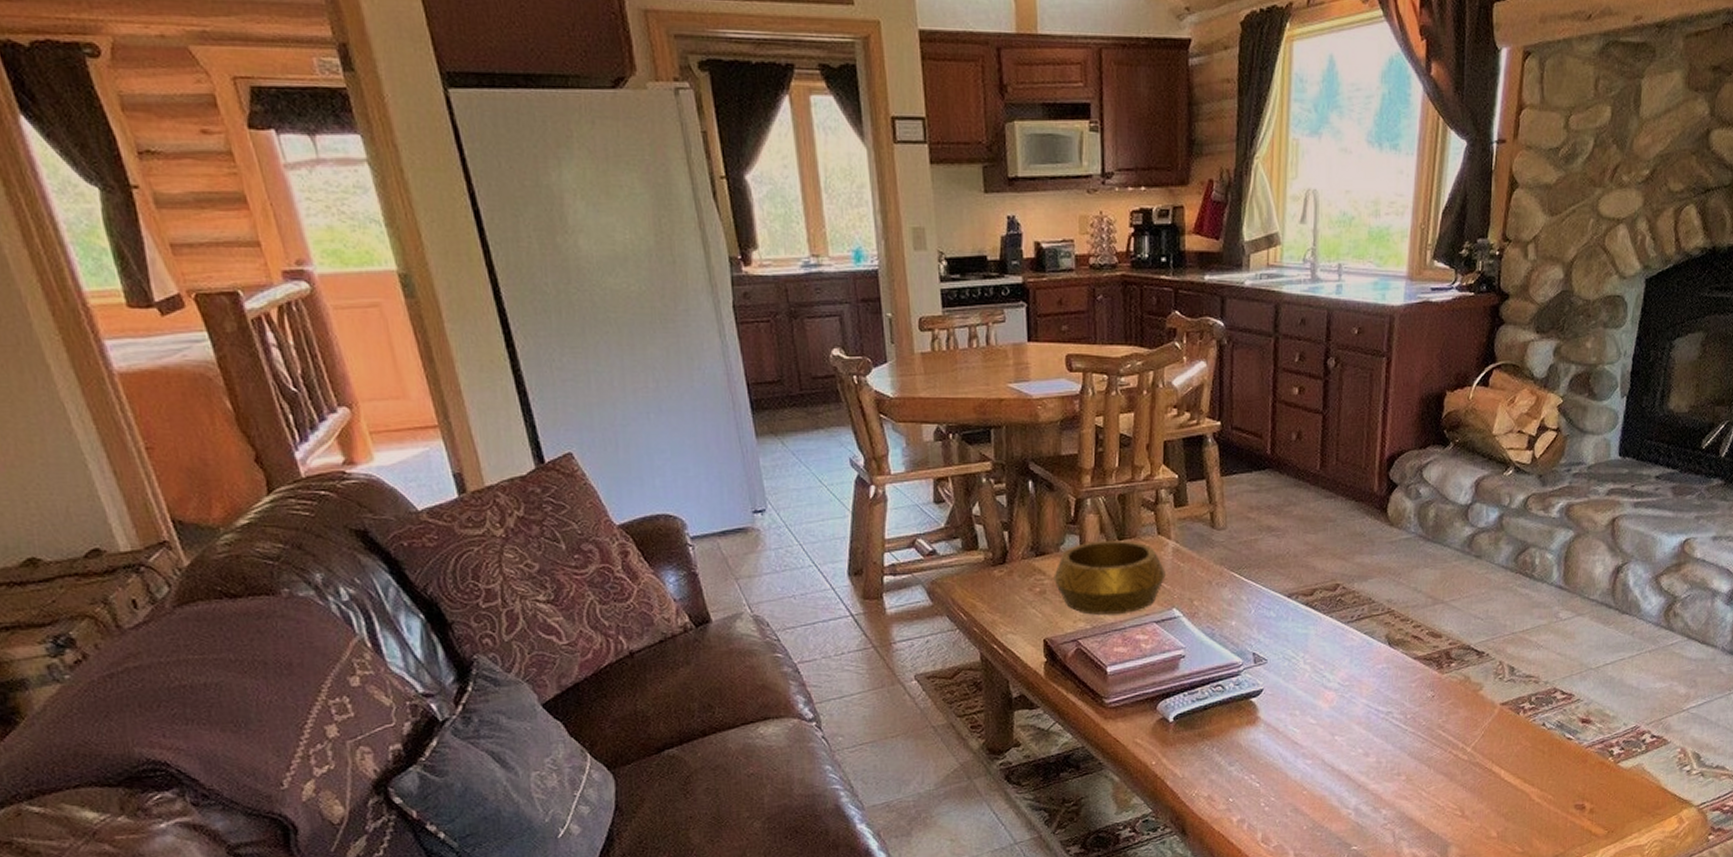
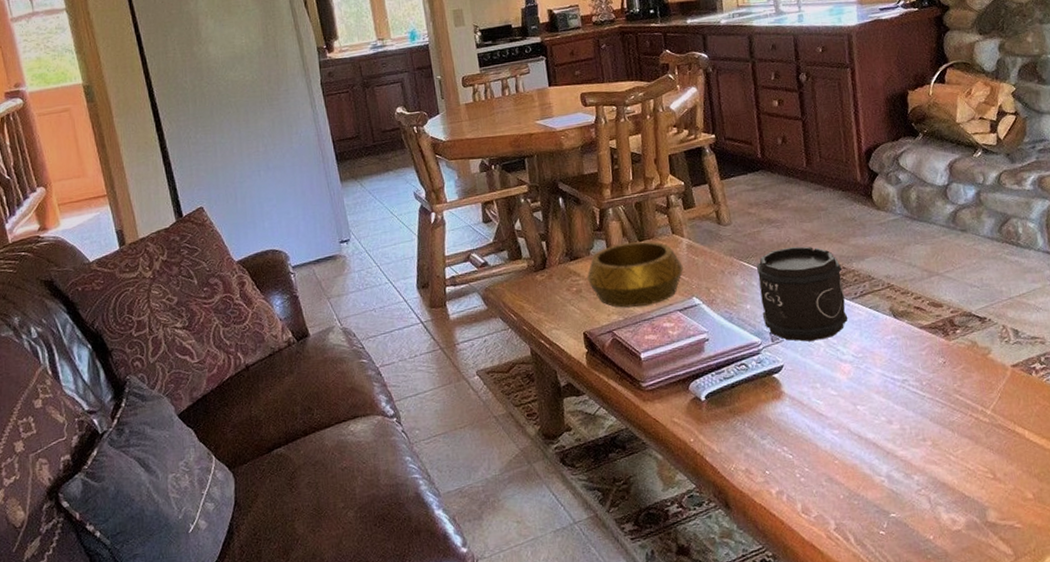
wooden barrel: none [1247,559,1342,665] -> present [757,246,848,342]

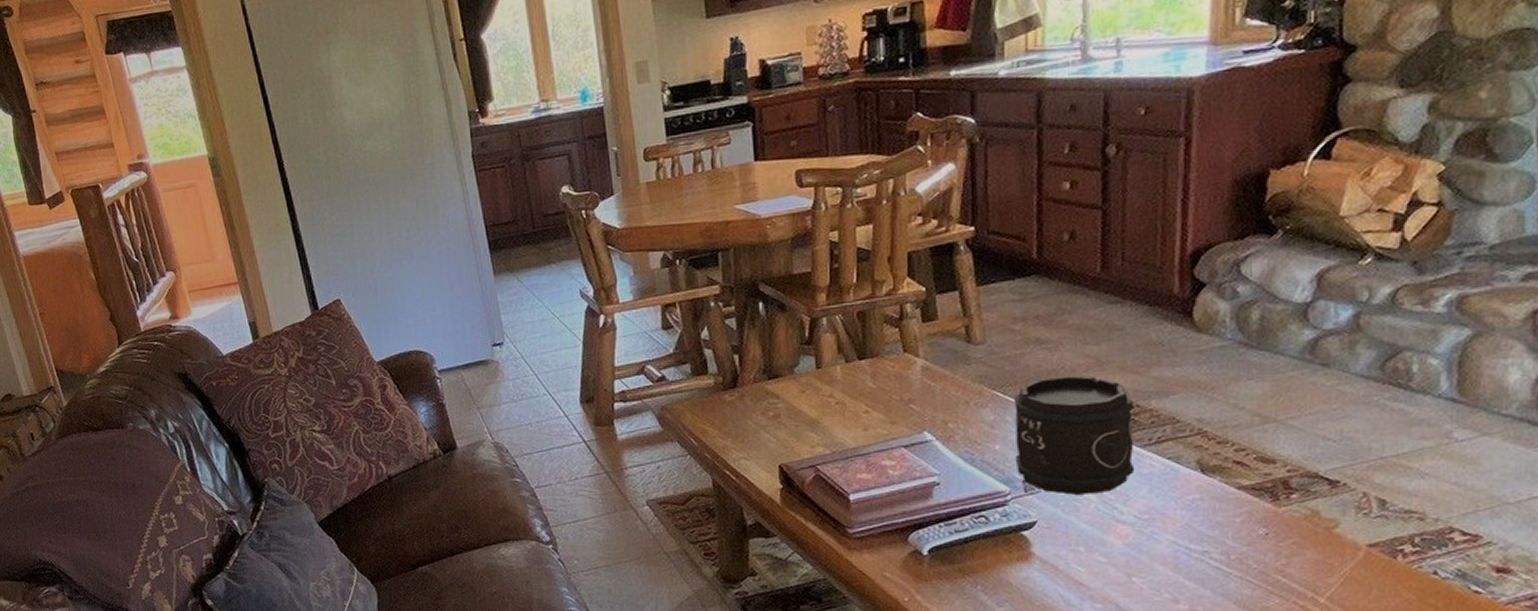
decorative bowl: present [587,241,683,308] -> none [788,360,914,439]

